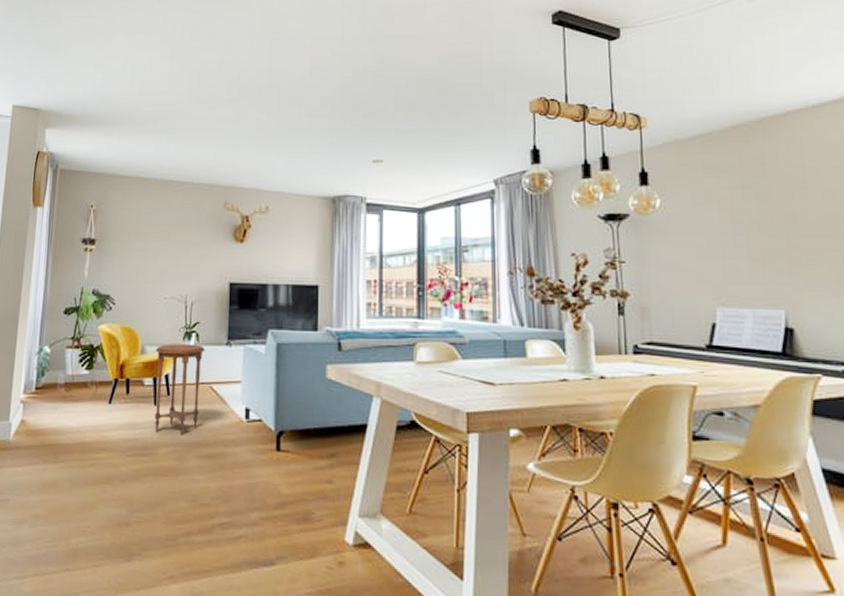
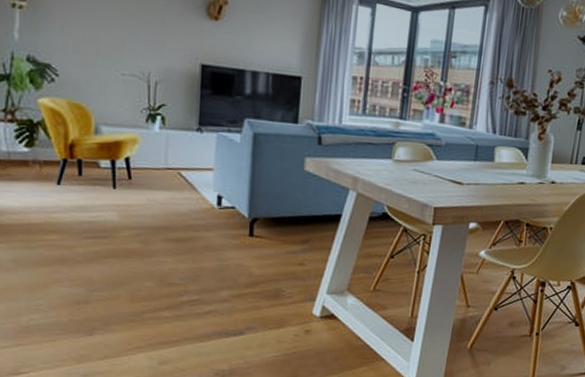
side table: present [155,344,205,435] -> none [112,125,172,219]

